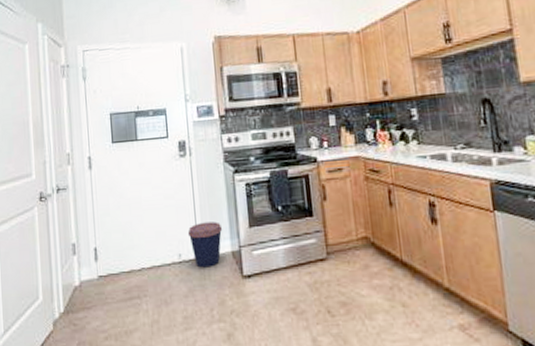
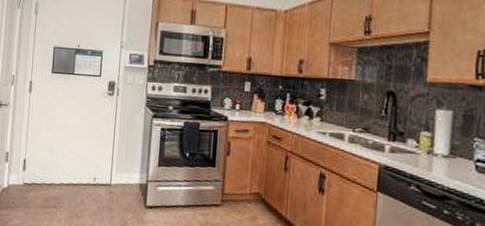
coffee cup: present [187,221,223,268] -> none [104,154,135,194]

